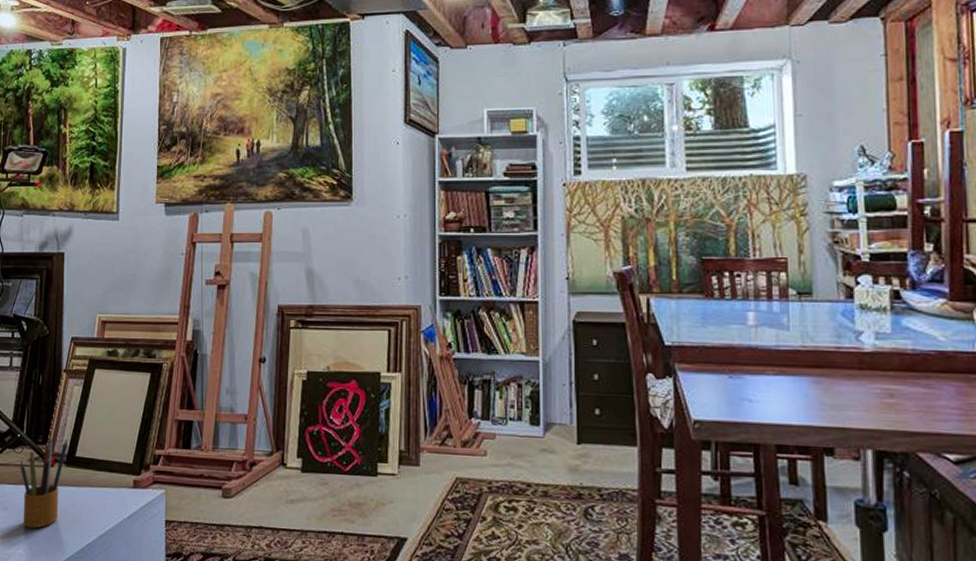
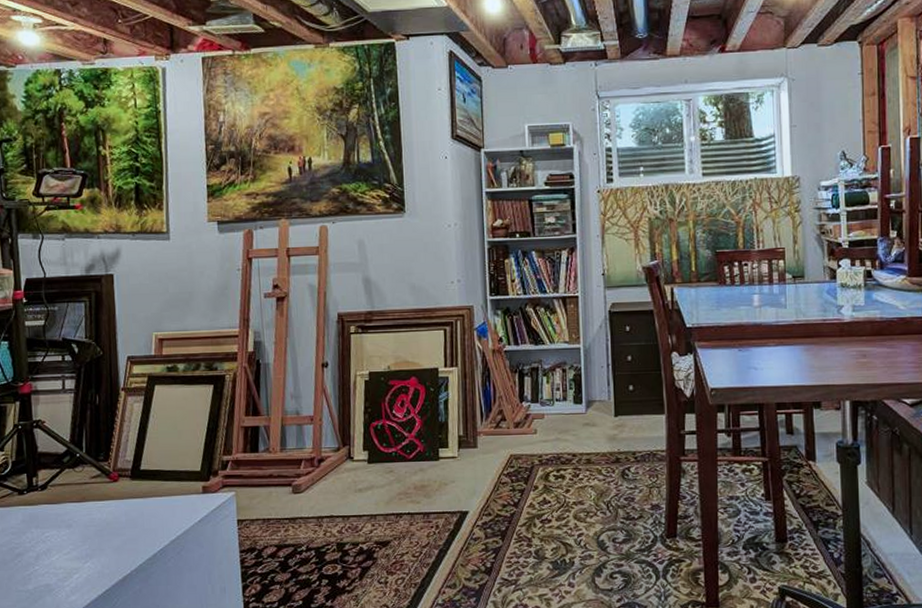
pencil box: present [20,437,67,529] -> none [82,453,131,542]

